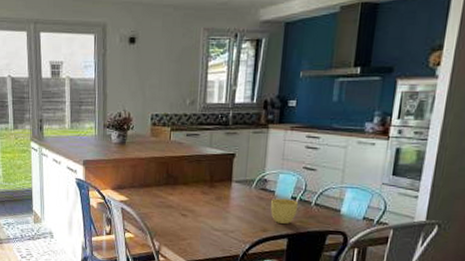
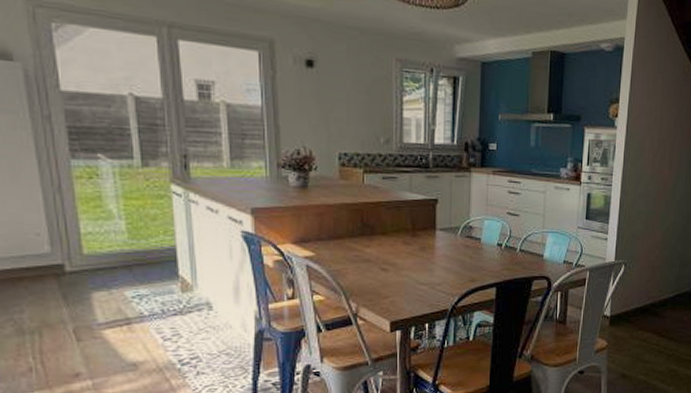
cup: present [271,198,299,224] -> none [478,246,505,272]

